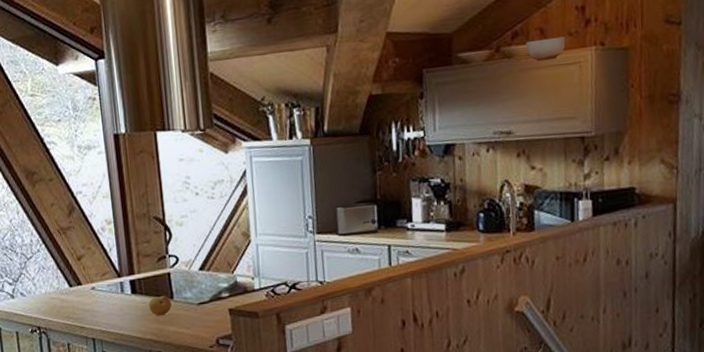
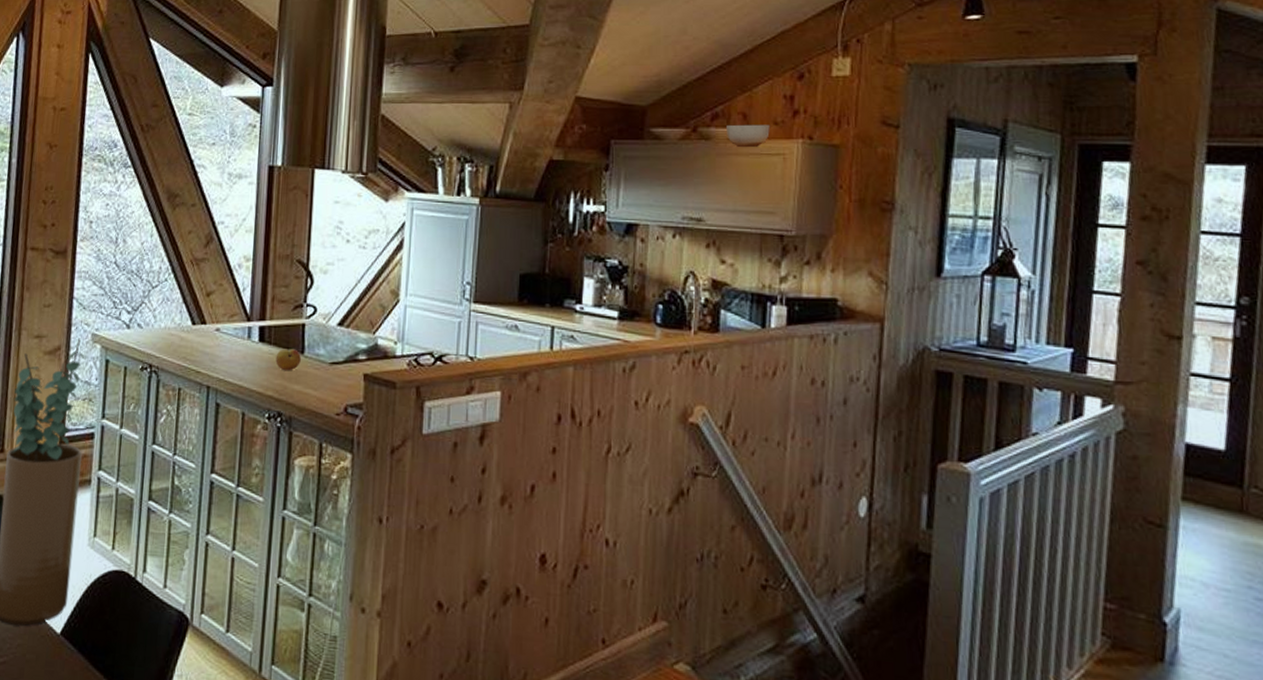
toaster: present [333,202,380,237] -> none [494,274,547,311]

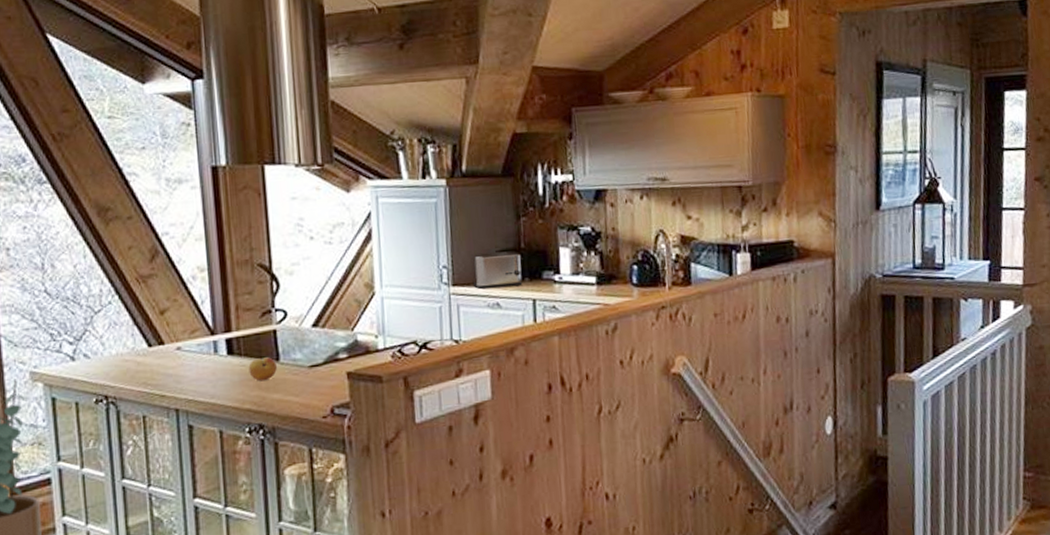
toaster: none [494,274,547,311] -> present [471,251,524,290]
bowl: present [726,124,771,148] -> none [681,80,722,106]

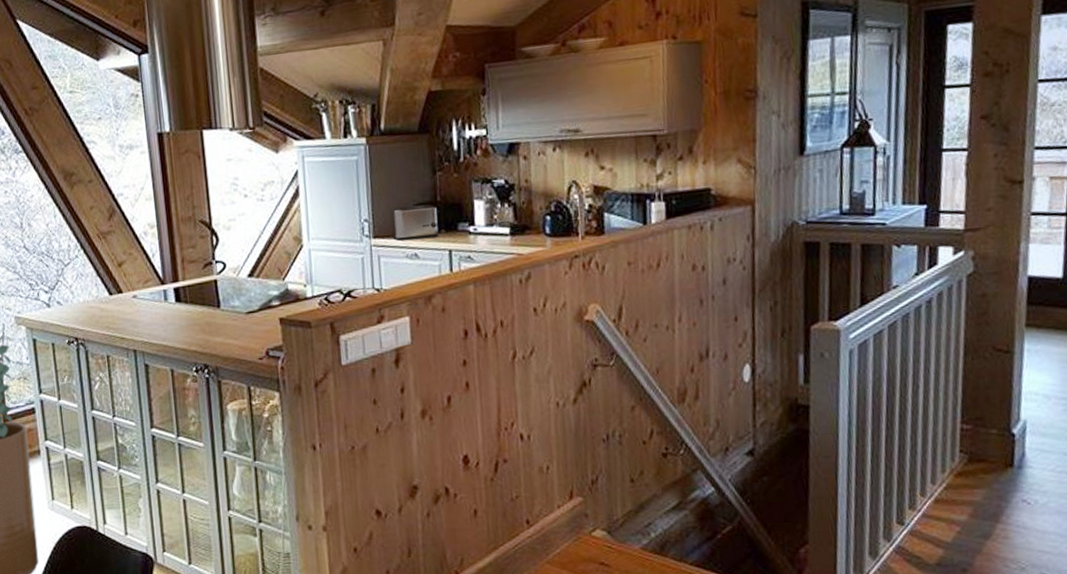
fruit: present [248,357,277,382] -> none [194,304,218,326]

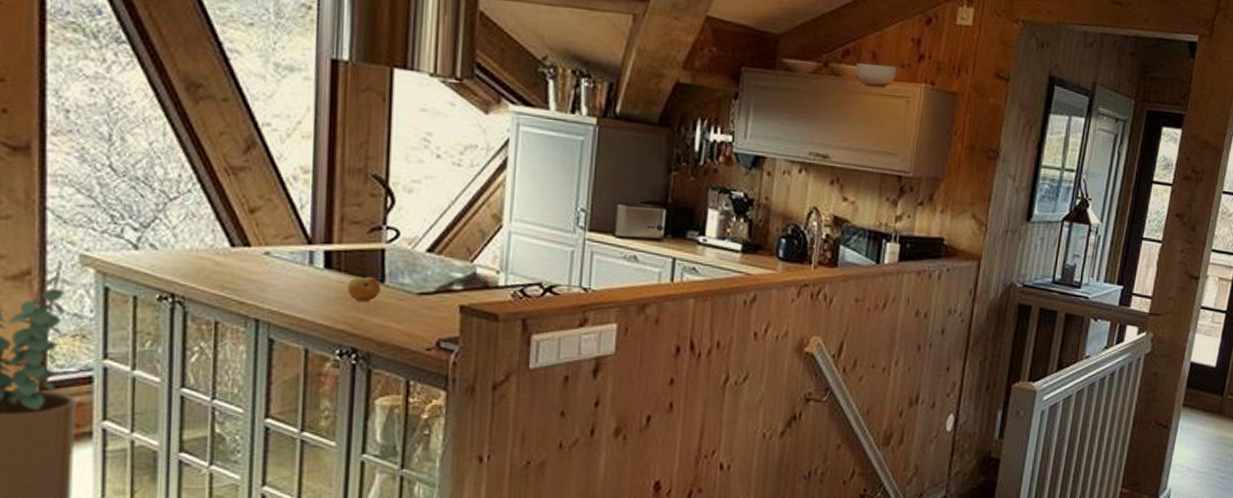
fruit: none [194,304,218,326] -> present [347,277,381,302]
bowl: none [594,29,636,56] -> present [856,62,898,89]

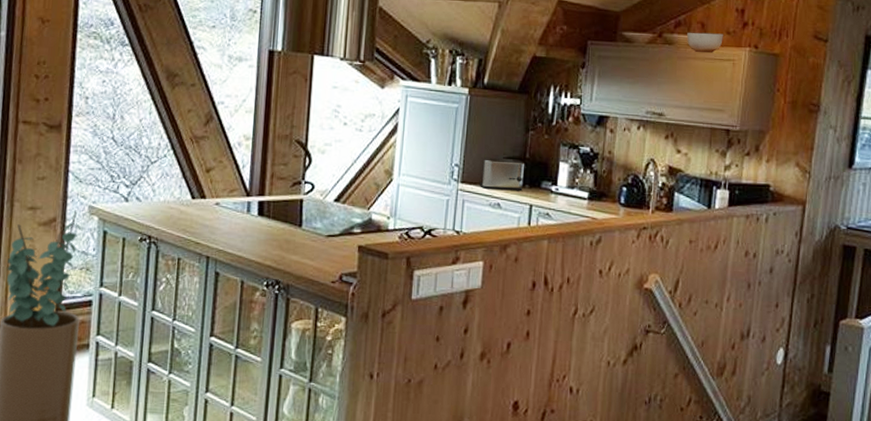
fruit: present [347,277,381,302] -> none [274,222,299,243]

